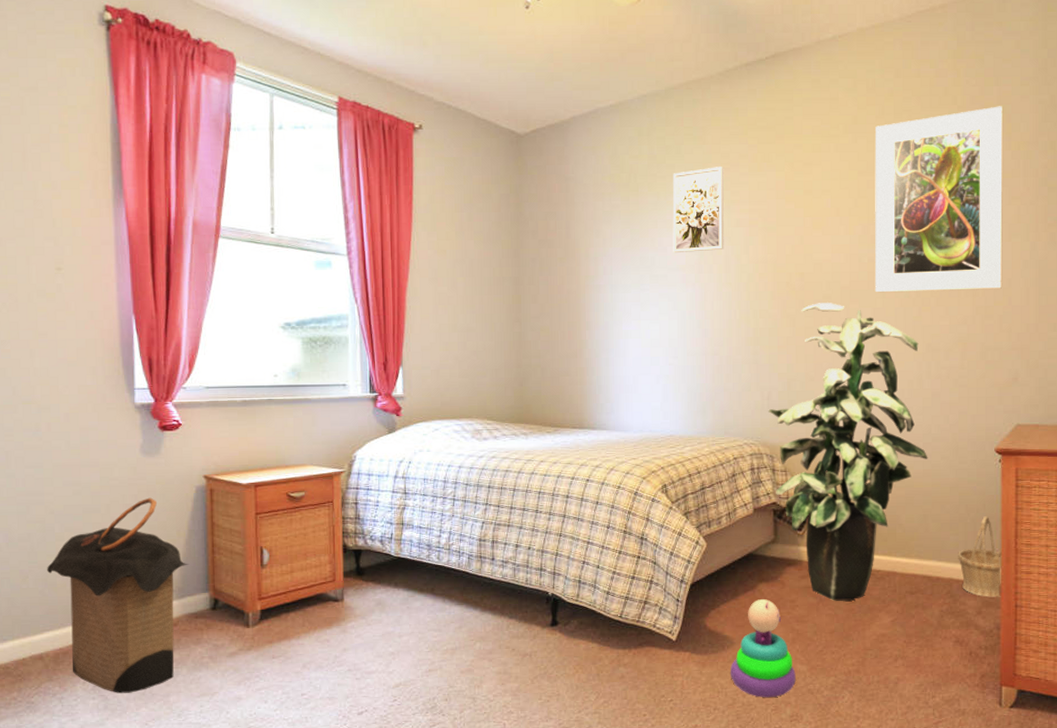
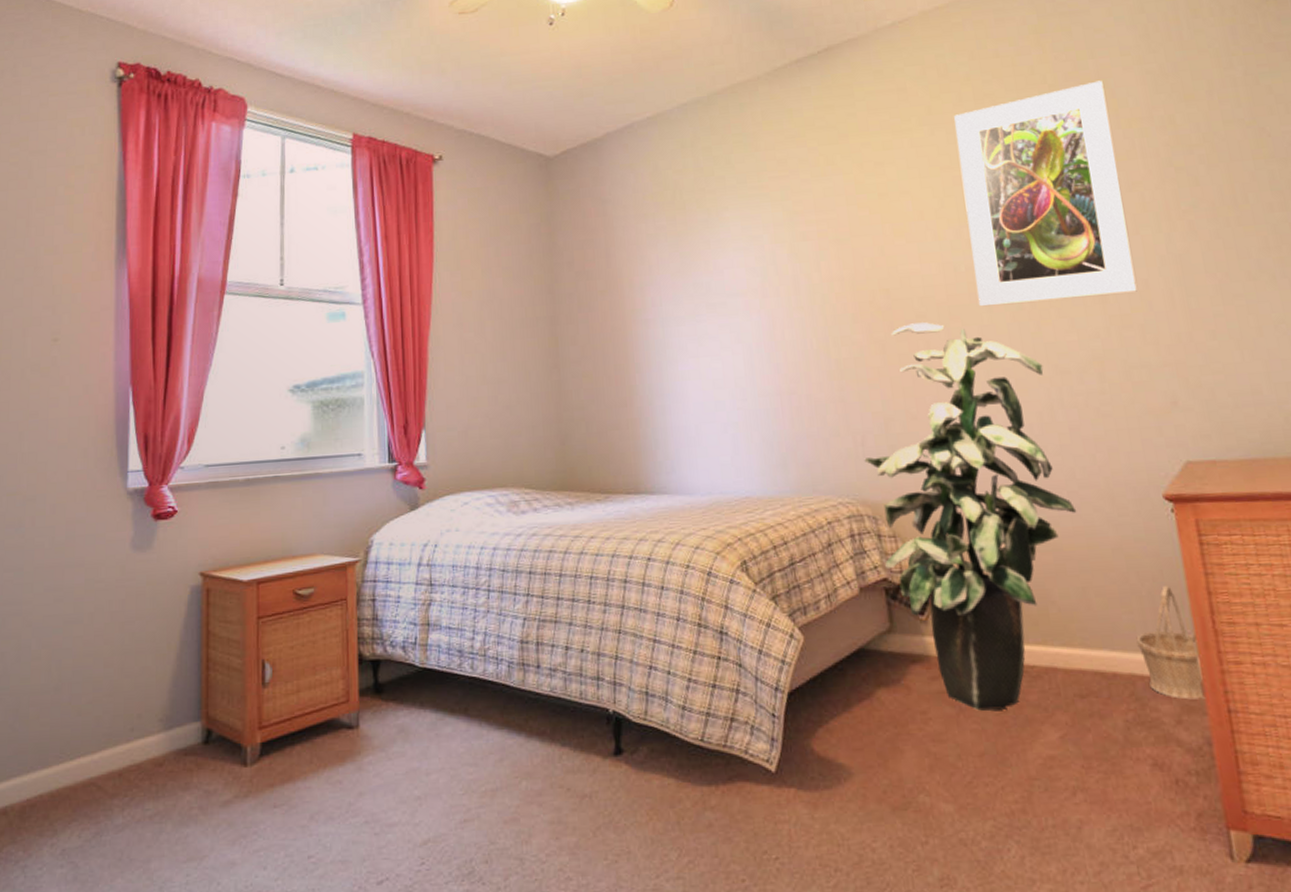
laundry hamper: present [47,497,189,693] -> none [19,602,179,859]
wall art: present [672,167,725,252] -> none [723,174,791,276]
stacking toy: present [730,599,796,697] -> none [851,711,941,852]

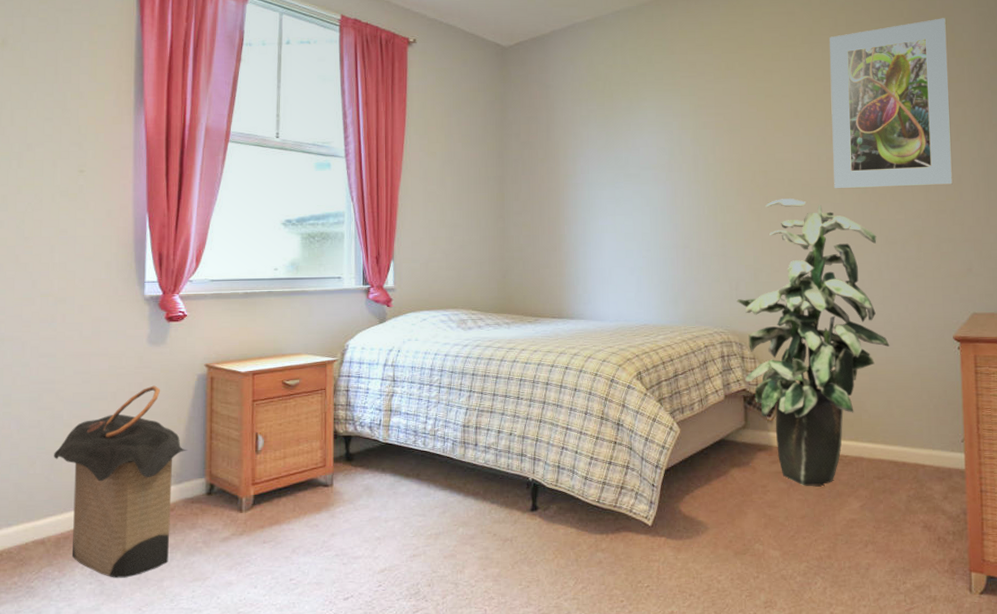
laundry hamper: none [19,602,179,859] -> present [54,385,188,578]
basket: present [1136,584,1206,700] -> none [922,401,966,483]

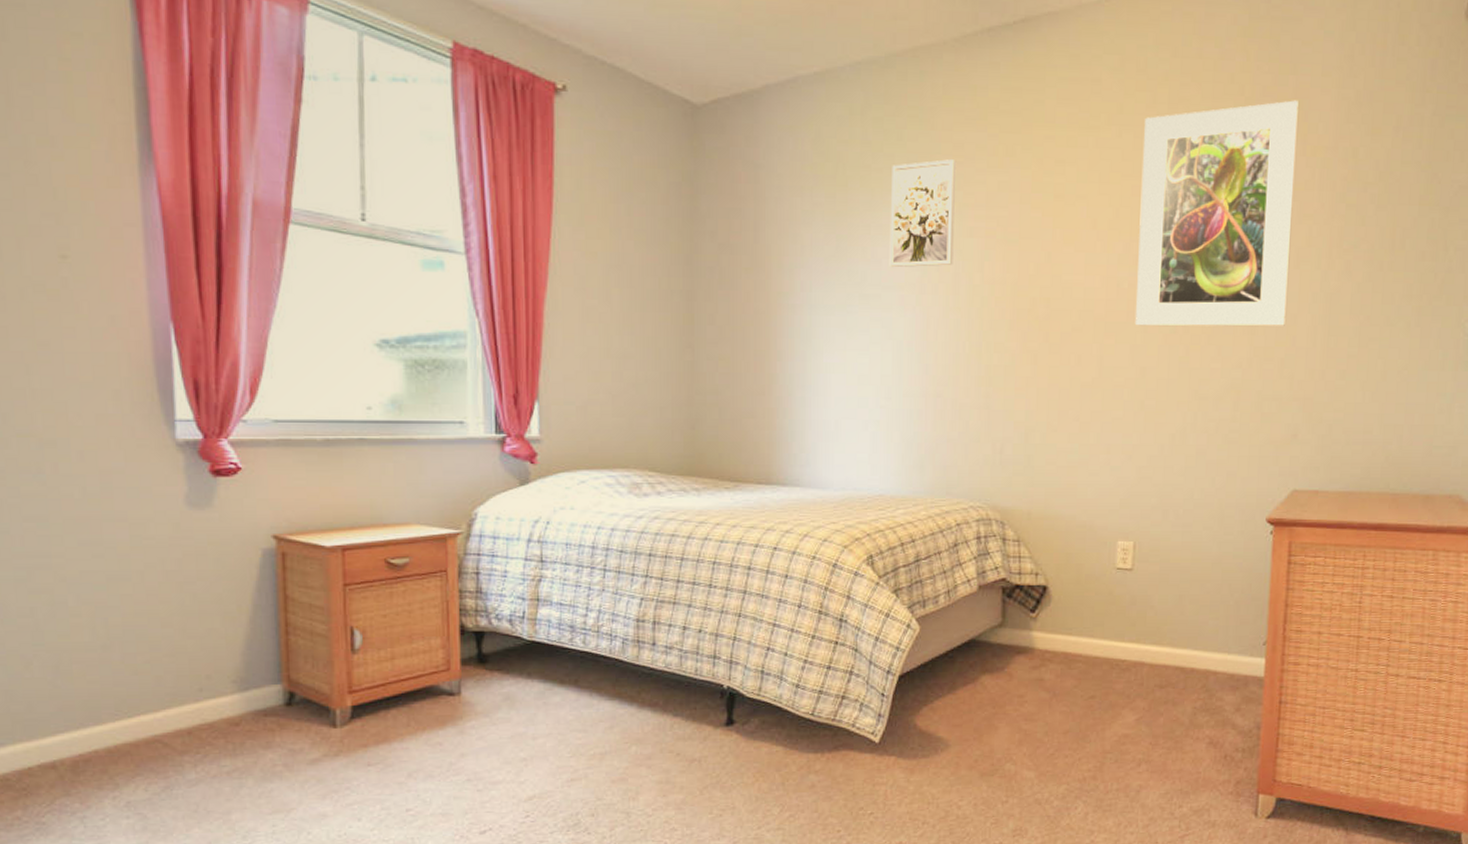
laundry hamper: present [54,385,188,578] -> none [58,562,254,811]
wall art: none [644,74,693,153] -> present [889,159,957,267]
indoor plant: present [736,198,890,486] -> none [1000,336,1189,696]

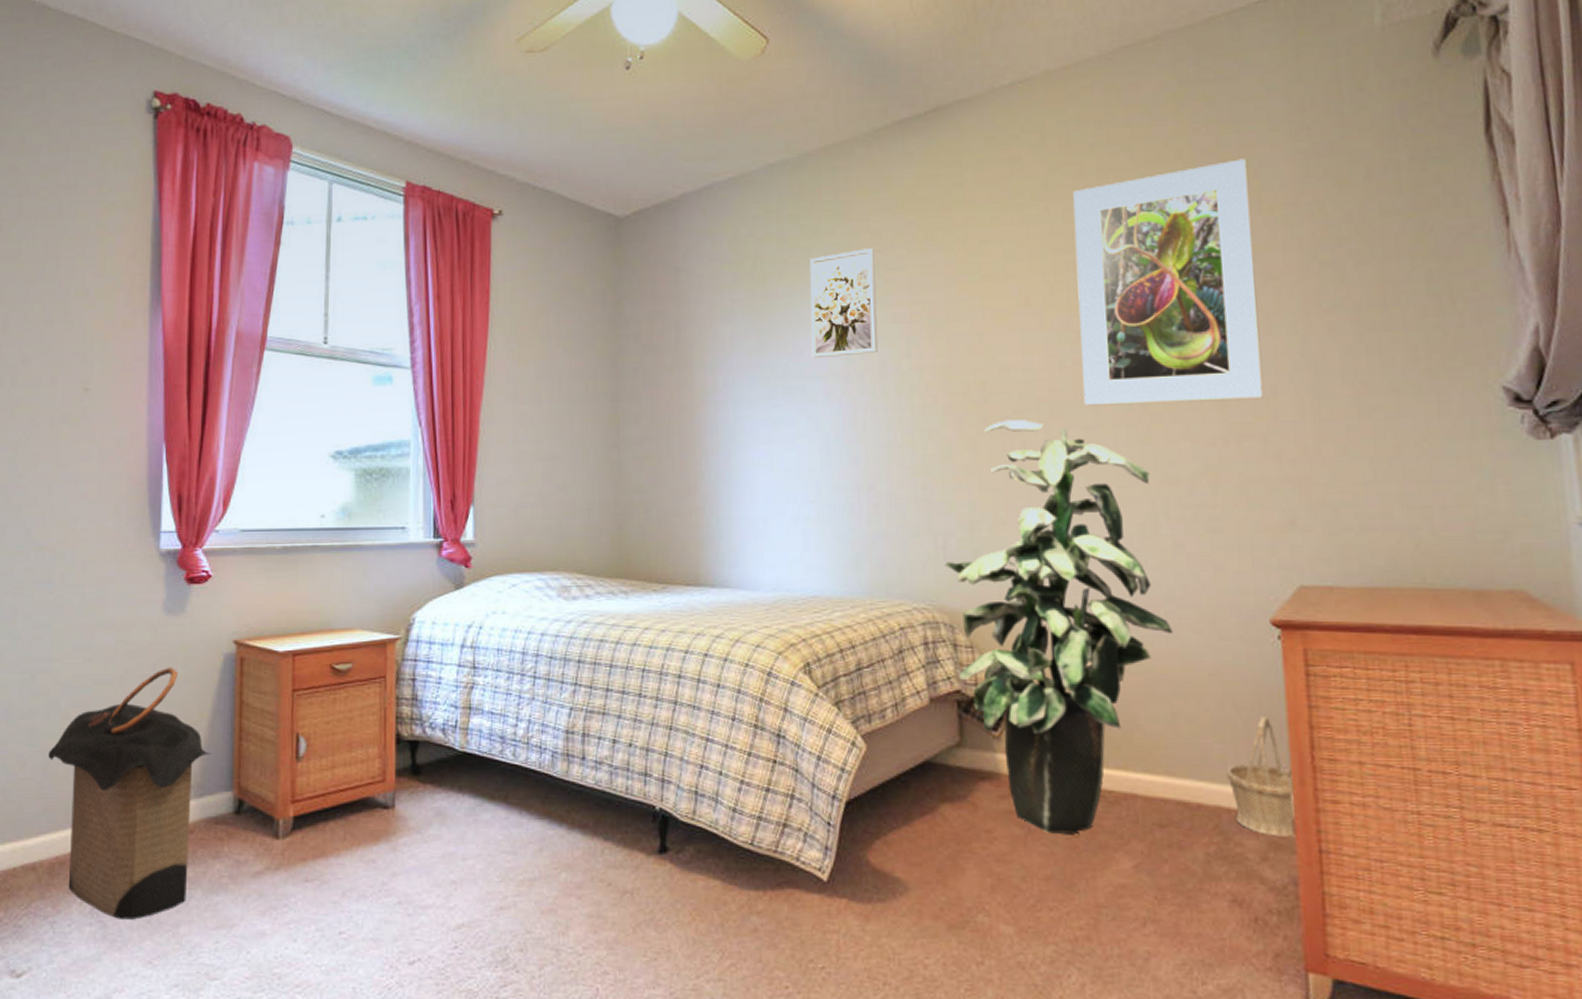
laundry hamper: none [58,562,254,811] -> present [48,667,211,920]
indoor plant: none [1000,336,1189,696] -> present [944,419,1174,834]
basket: none [1217,596,1266,692] -> present [1226,715,1297,837]

